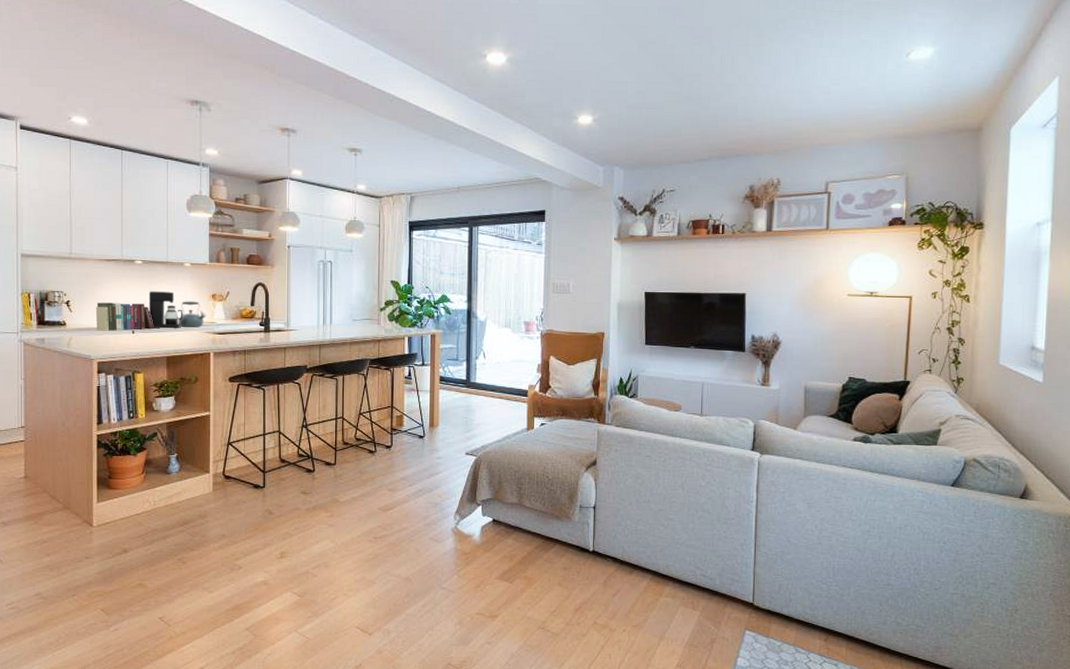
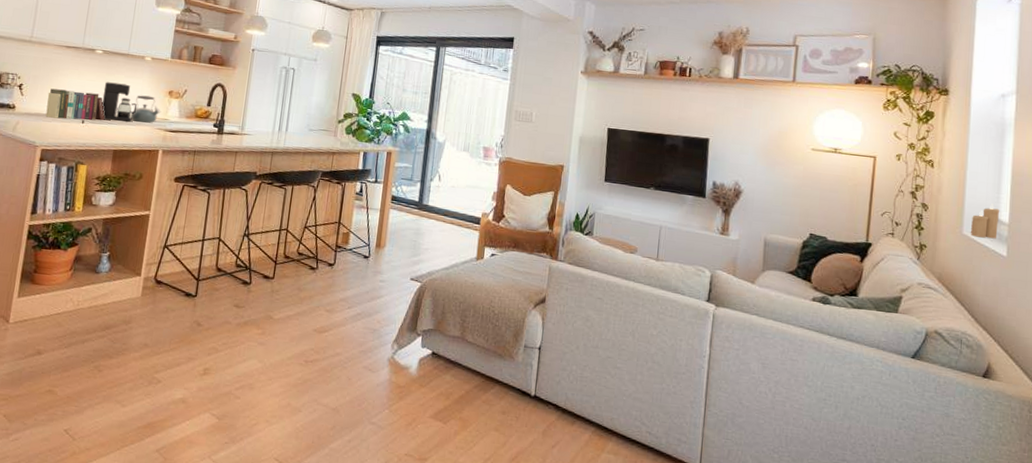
candle: none [1006,332,1036,367] -> present [970,204,1000,239]

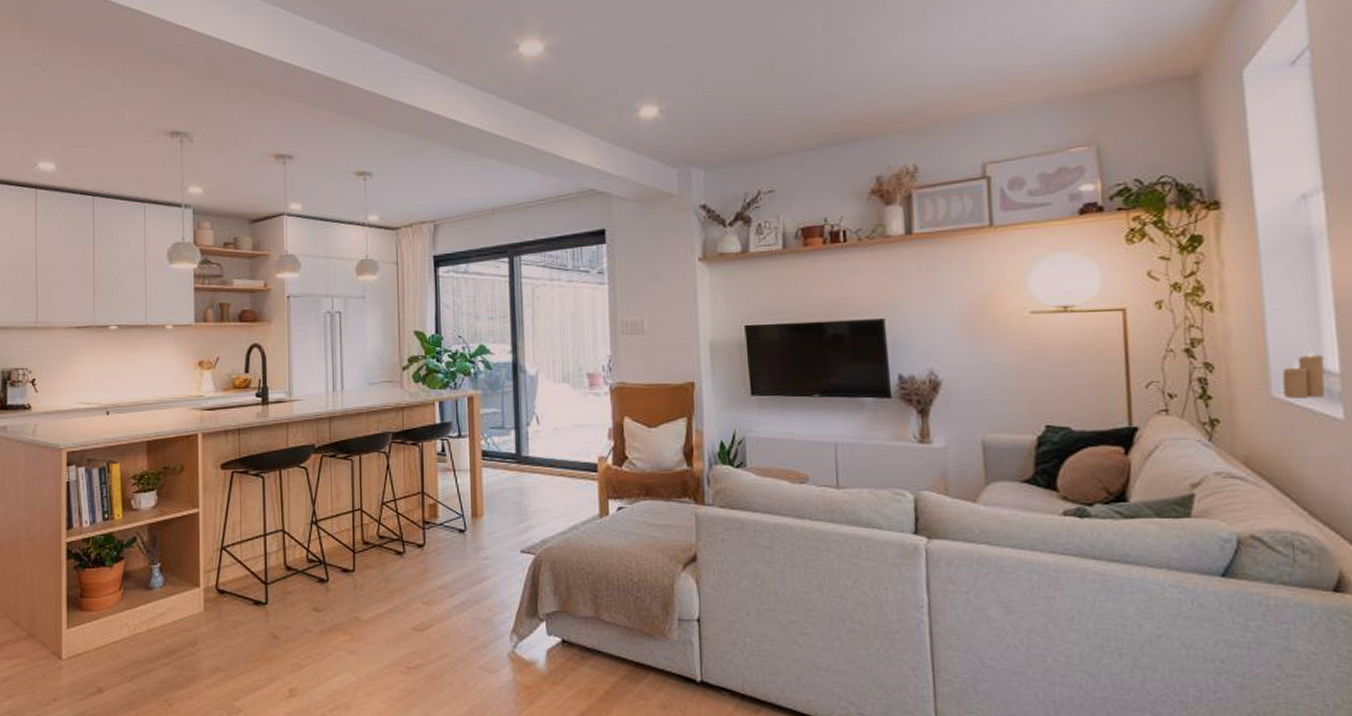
books: present [45,88,105,121] -> none [64,377,132,414]
coffee maker: present [101,82,138,123] -> none [125,361,166,407]
kettle: present [130,95,161,124] -> none [159,371,194,405]

